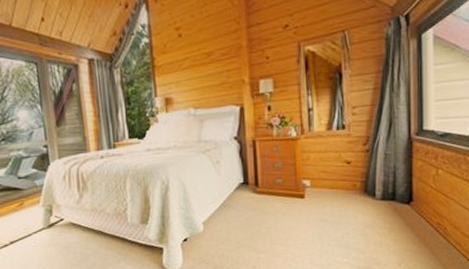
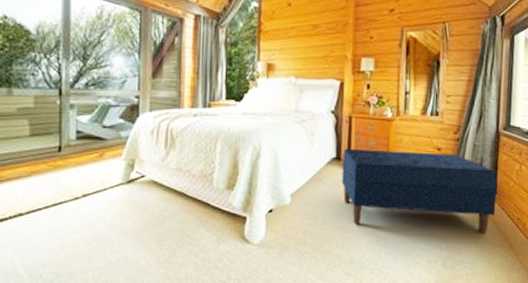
bench: none [250,166,413,245] -> present [341,148,497,233]

